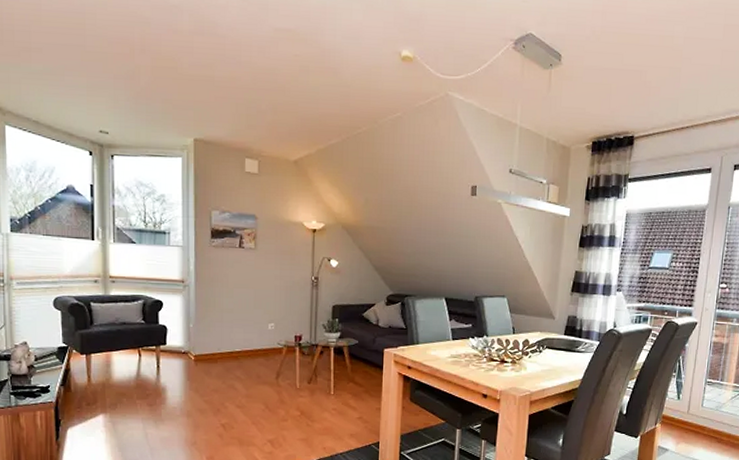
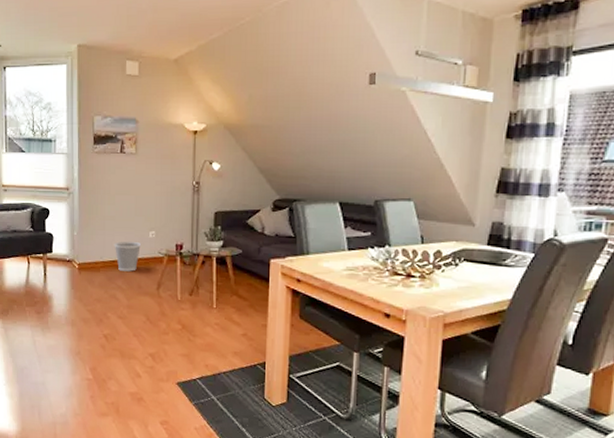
wastebasket: none [232,332,260,362] -> present [114,241,141,272]

